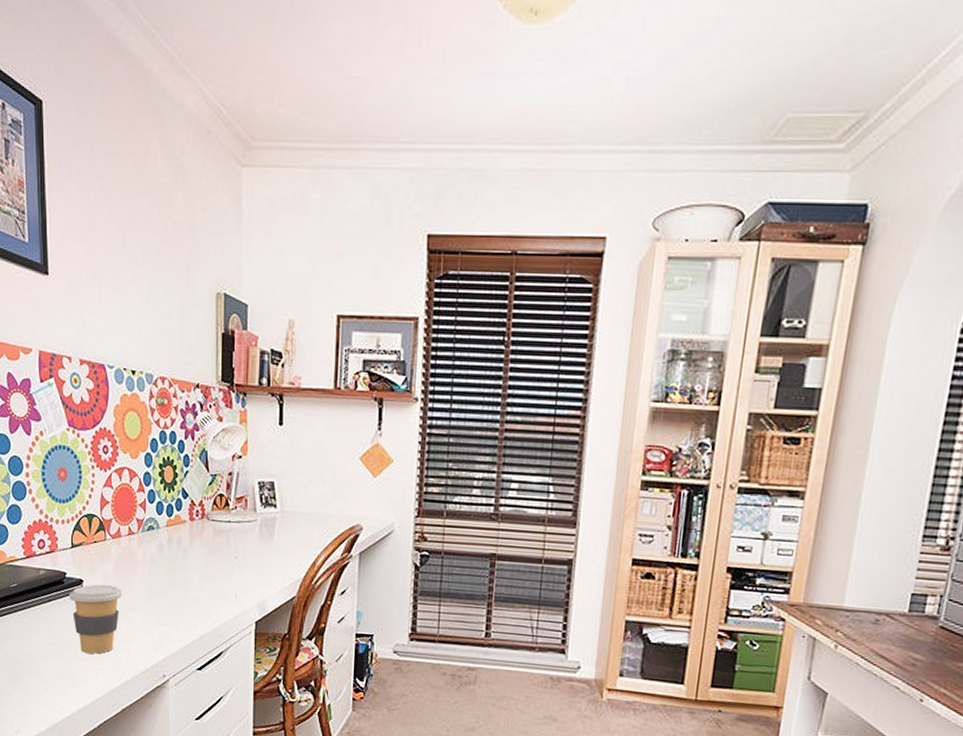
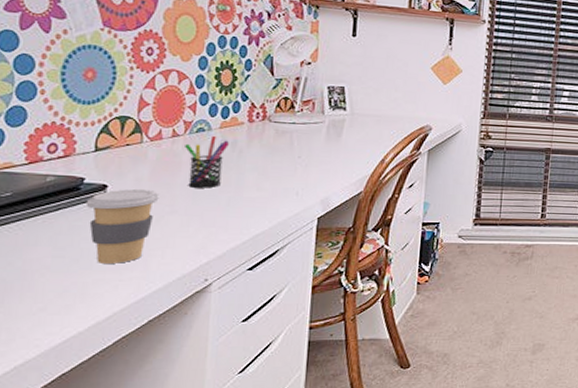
pen holder: none [139,533,174,587] -> present [185,135,229,188]

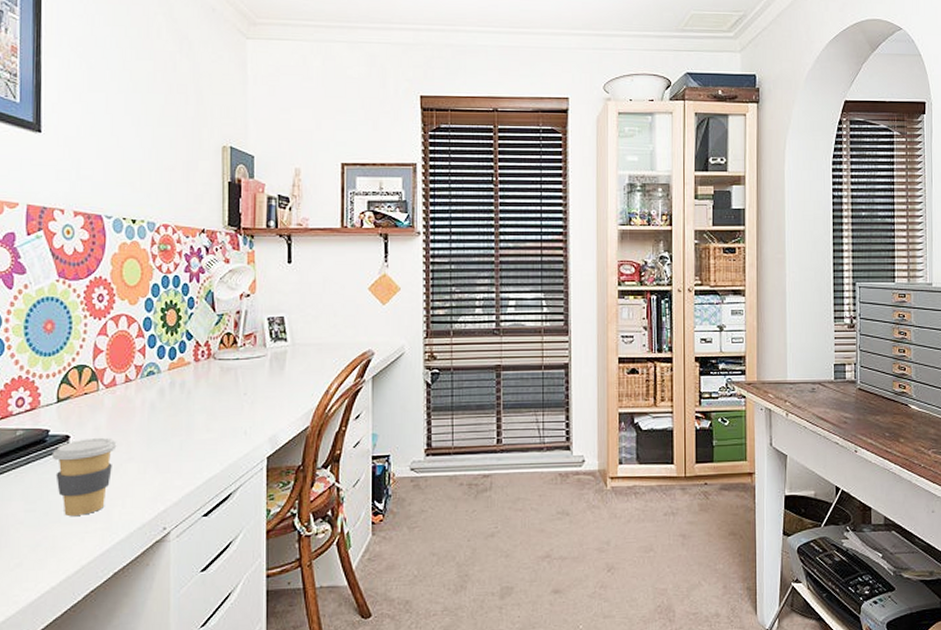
pen holder: present [185,135,229,188] -> none [137,378,177,433]

